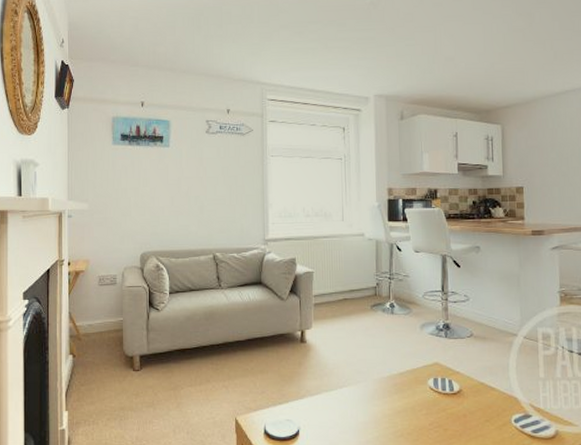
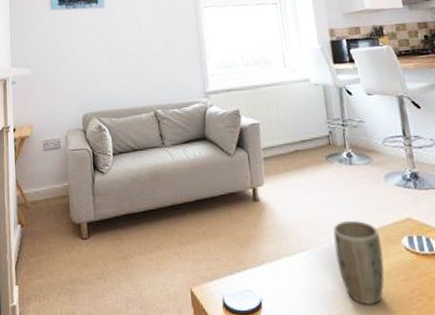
plant pot: none [369,362,411,434] -> present [333,220,385,305]

